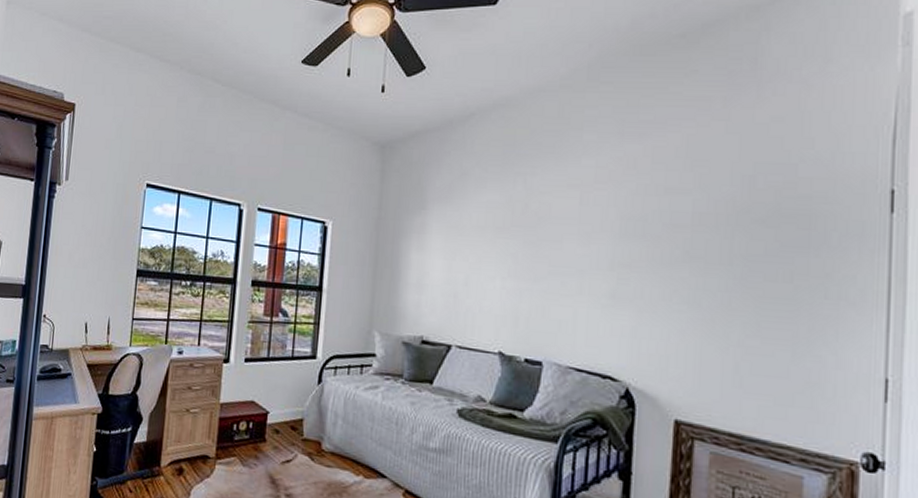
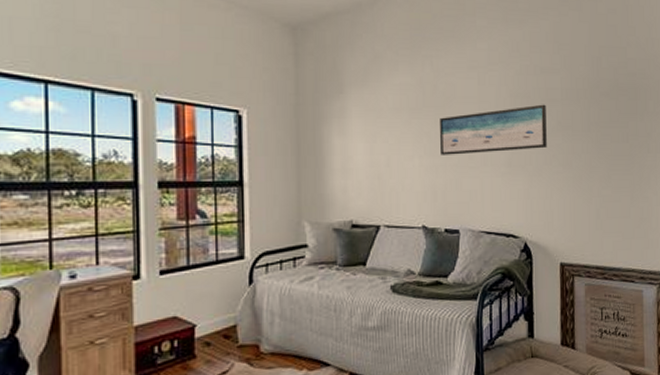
wall art: none [527,229,669,282] -> present [440,104,547,155]

